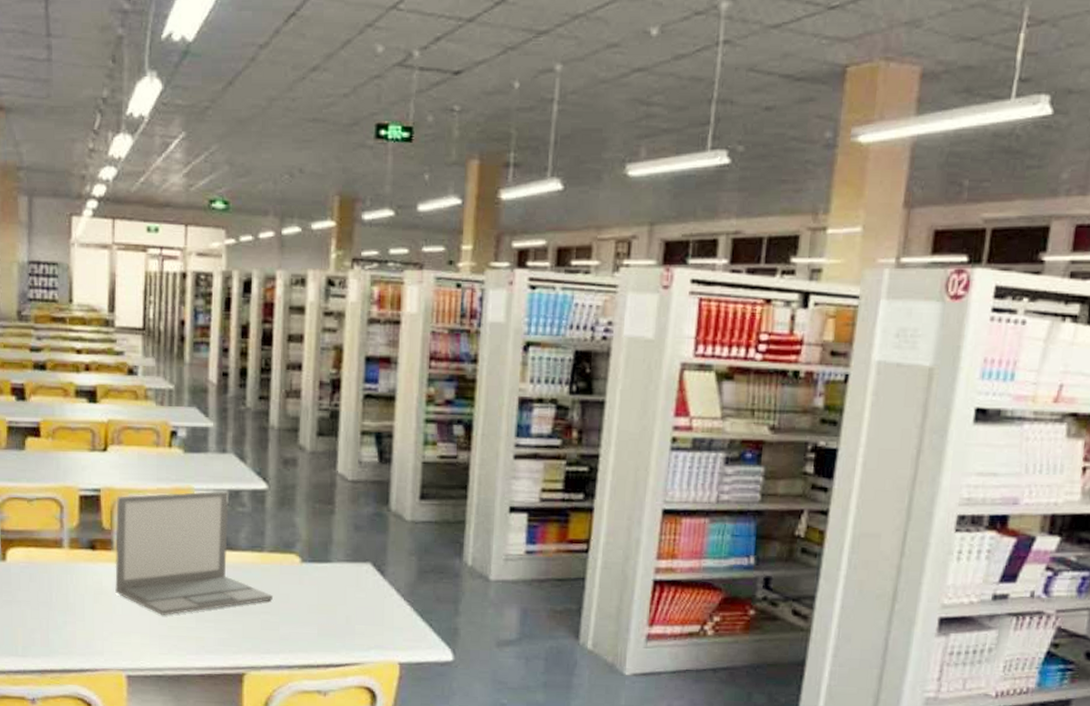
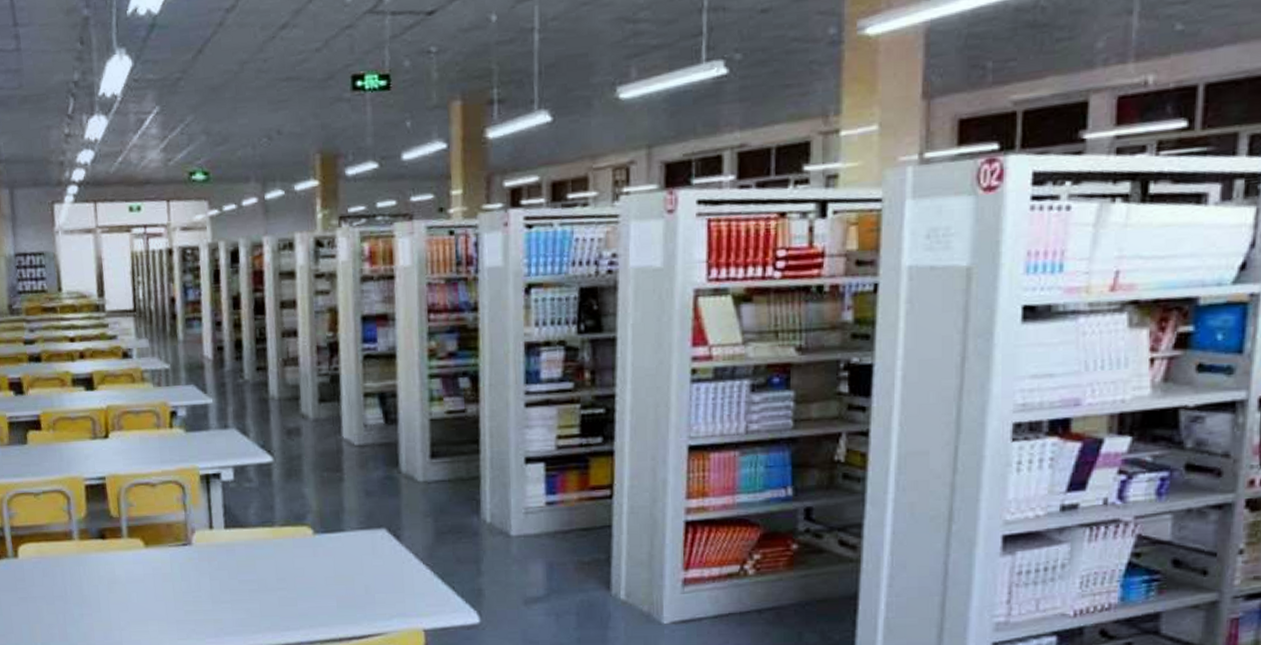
laptop: present [115,491,274,615] -> none [122,467,289,600]

